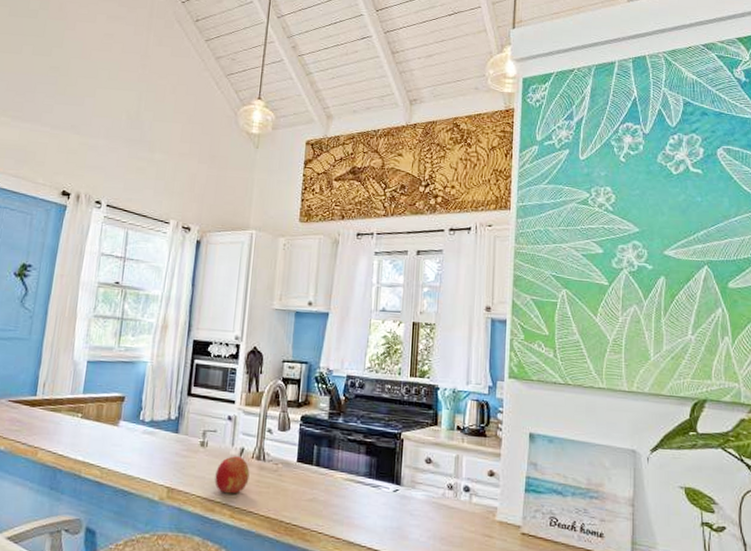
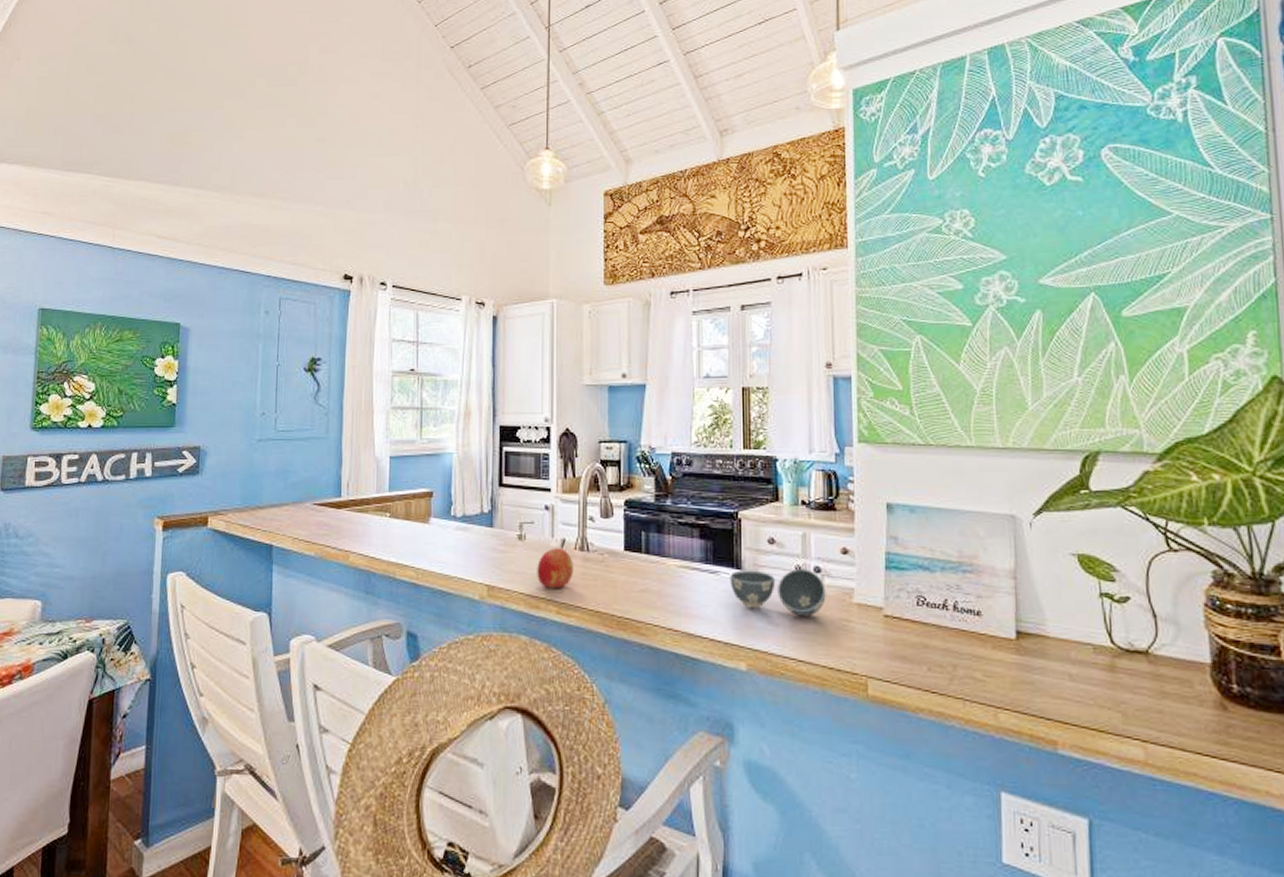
ceramic bowl: none [389,485,473,531] -> present [730,568,826,616]

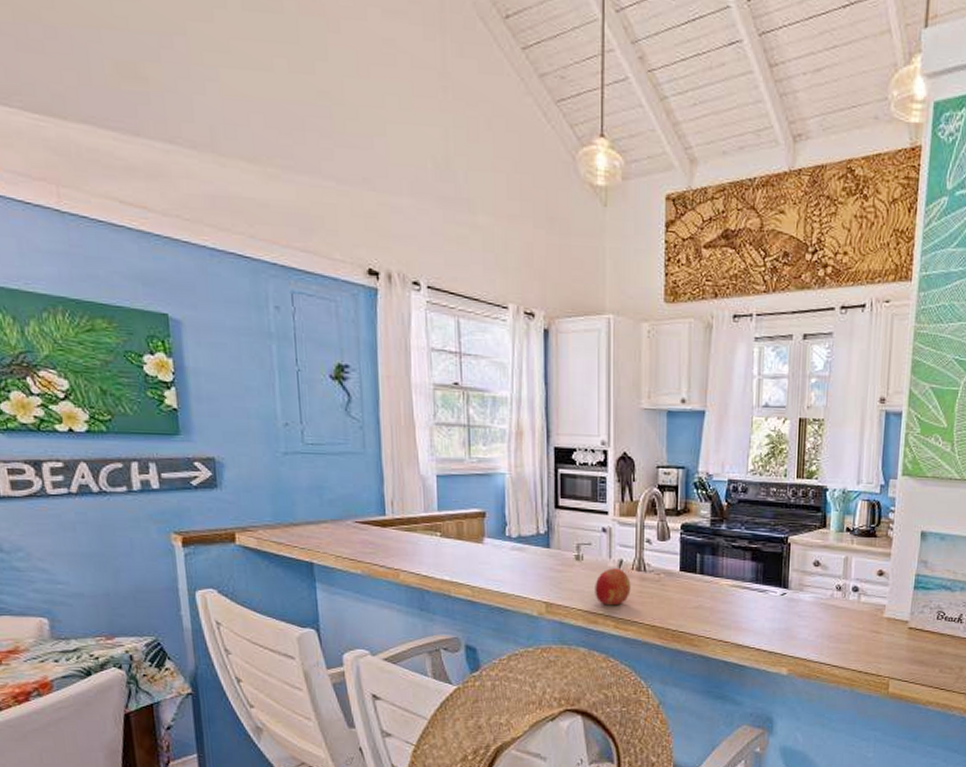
ceramic bowl: present [730,568,826,616] -> none [777,587,861,629]

